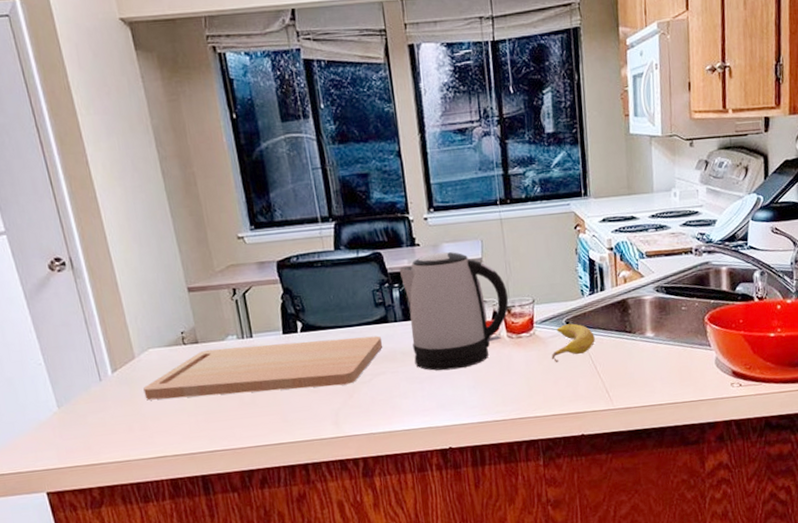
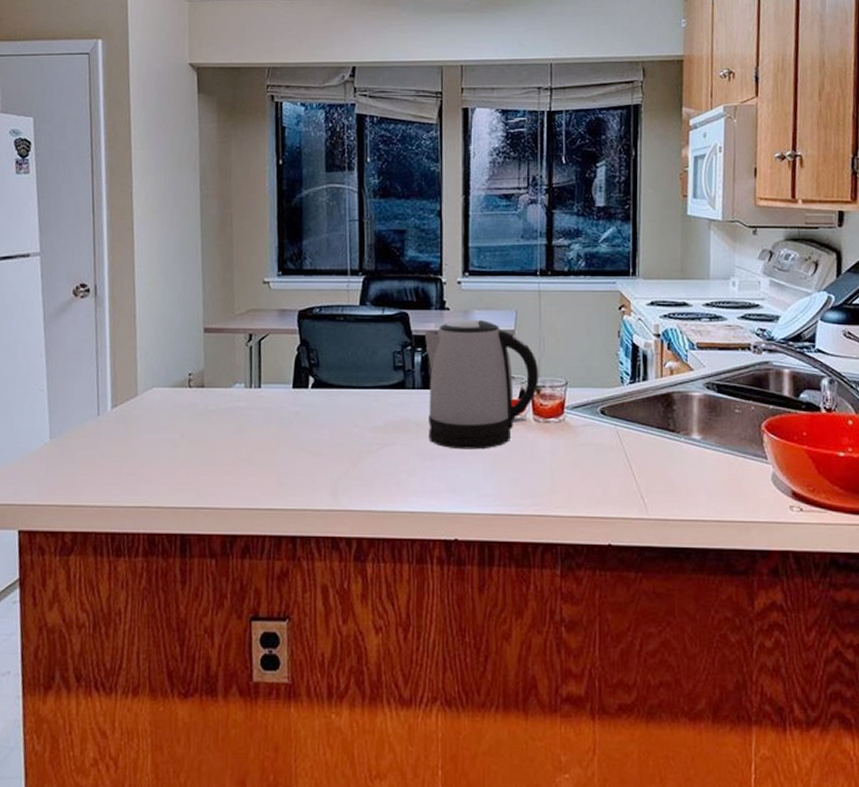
cutting board: present [143,336,383,401] -> none [139,395,397,452]
fruit: present [551,323,595,362] -> none [580,413,632,455]

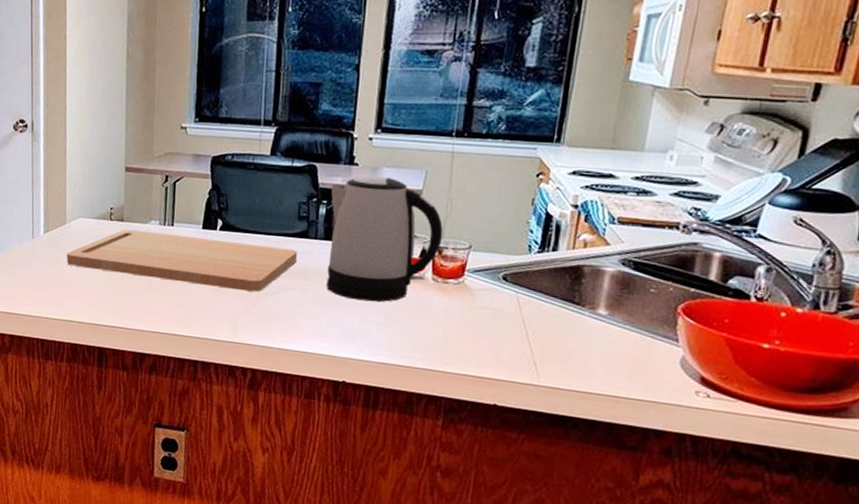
cutting board: none [139,395,397,452] -> present [66,229,298,292]

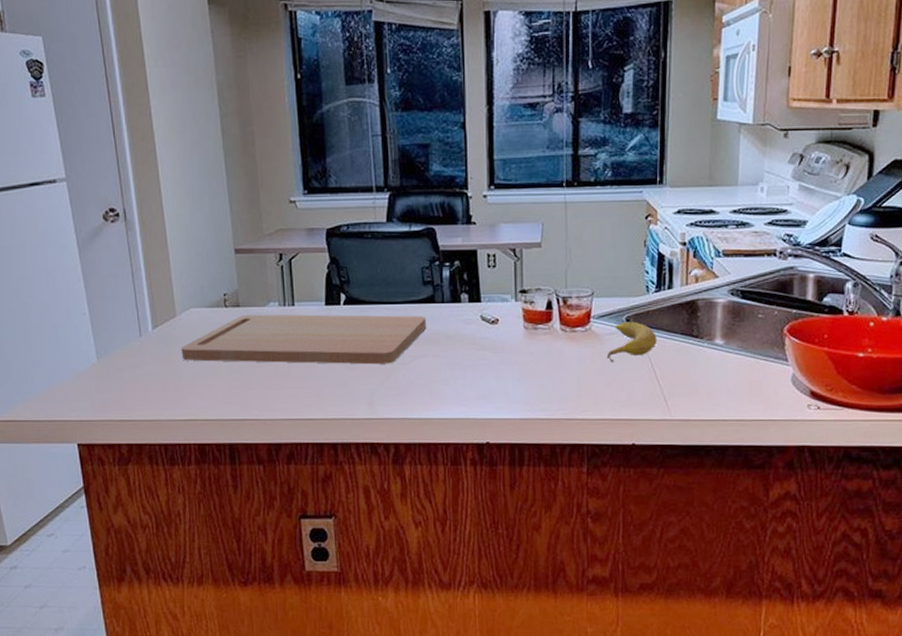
kettle: present [326,175,443,303] -> none [451,232,566,360]
fruit: none [476,279,534,319] -> present [606,321,657,362]

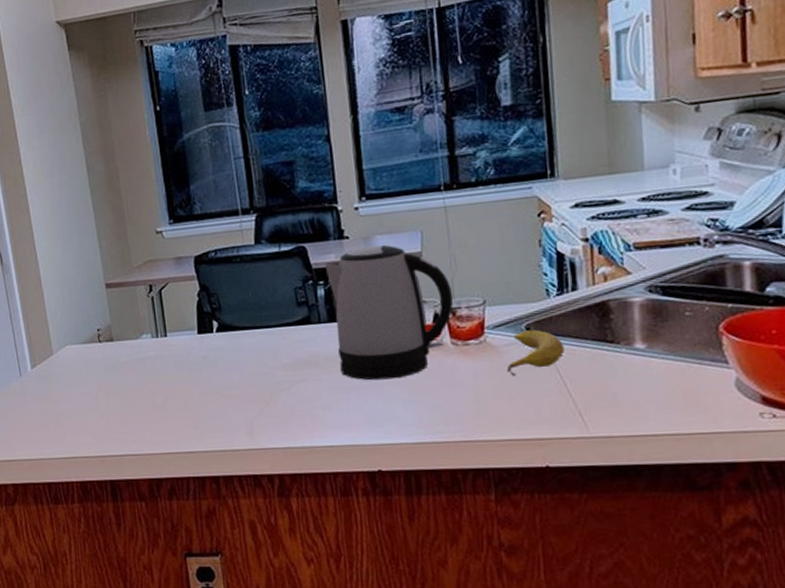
cutting board: present [181,314,427,365] -> none [59,338,305,398]
kettle: none [451,232,566,360] -> present [324,245,454,381]

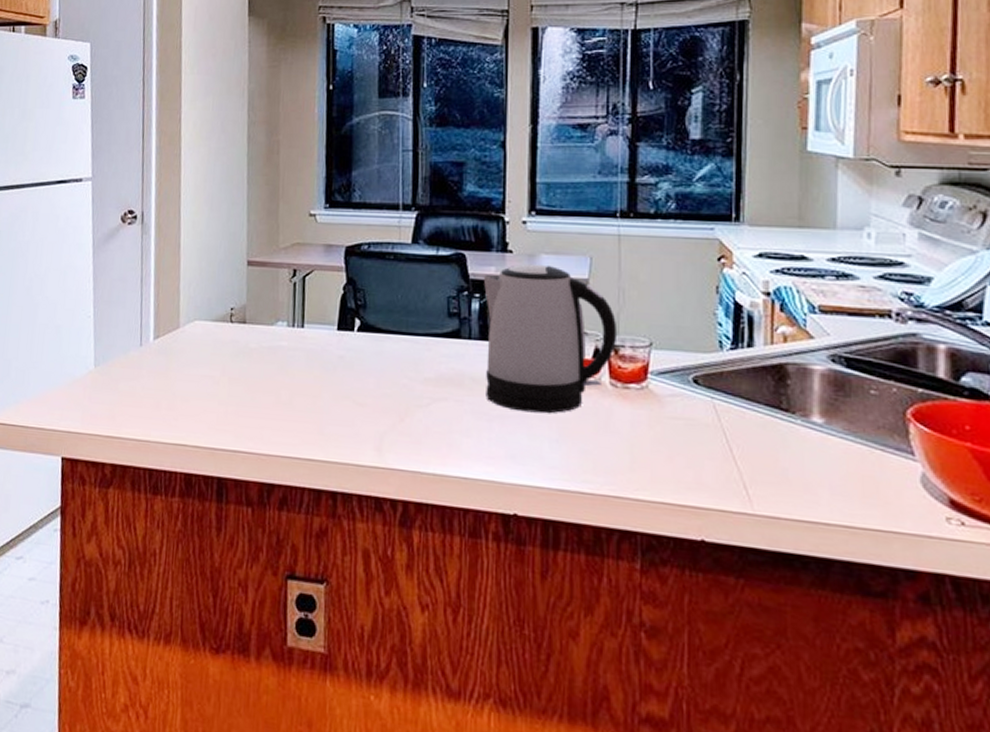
fruit: present [506,329,565,376] -> none [667,382,733,431]

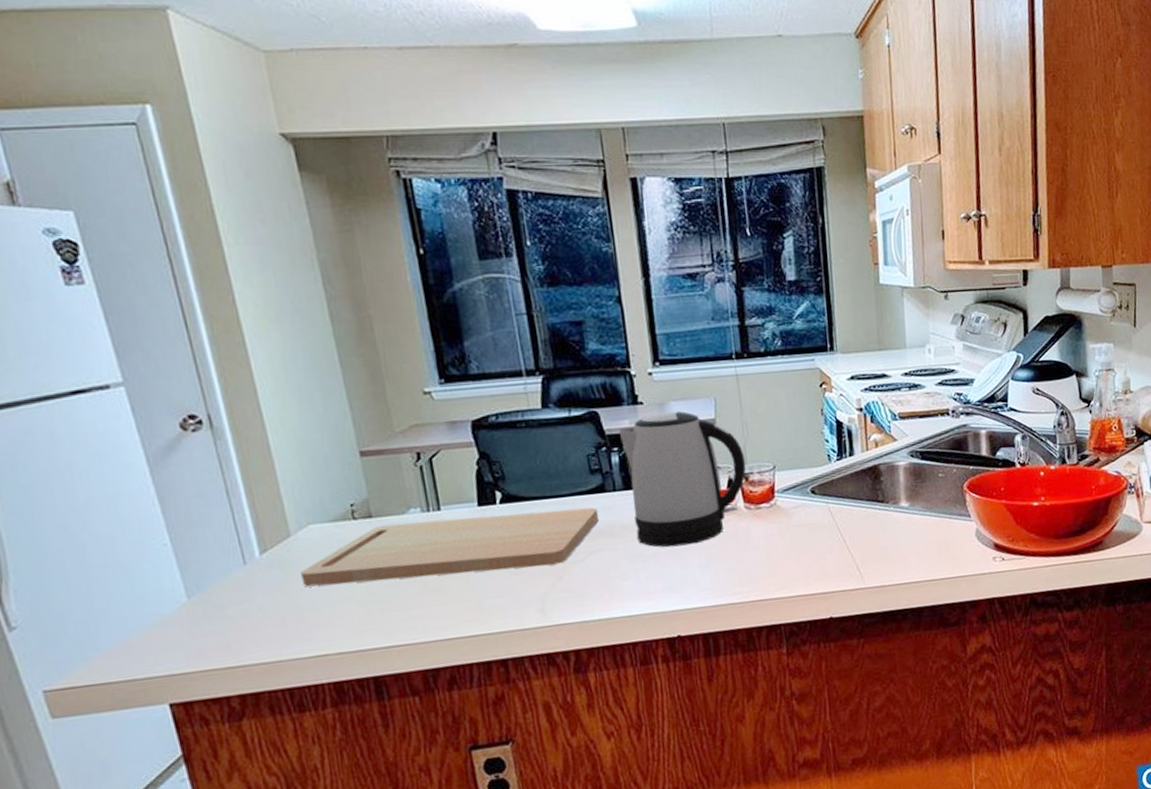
cutting board: none [179,332,450,405] -> present [301,507,600,587]

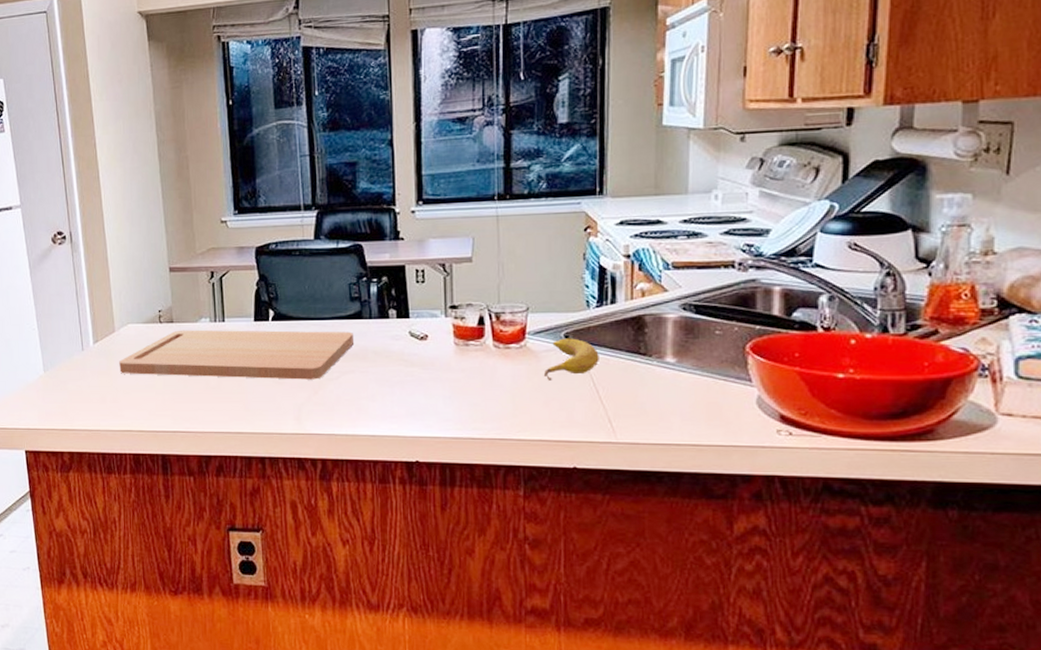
kettle: present [618,411,746,547] -> none [379,248,499,376]
fruit: none [794,492,844,536] -> present [543,338,599,380]

